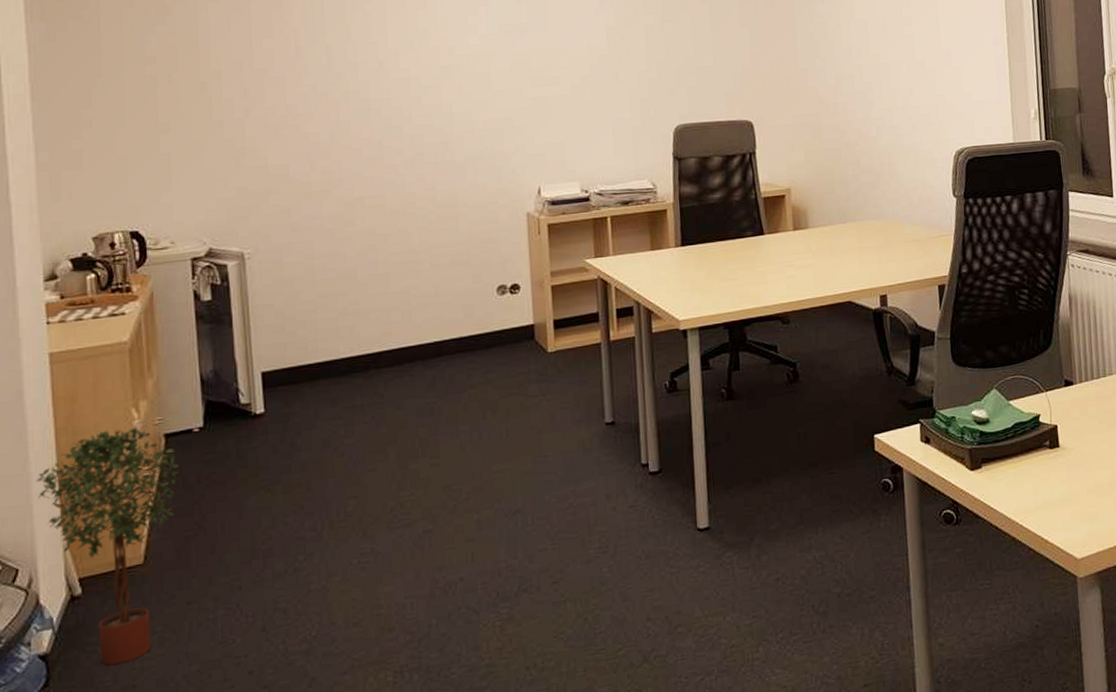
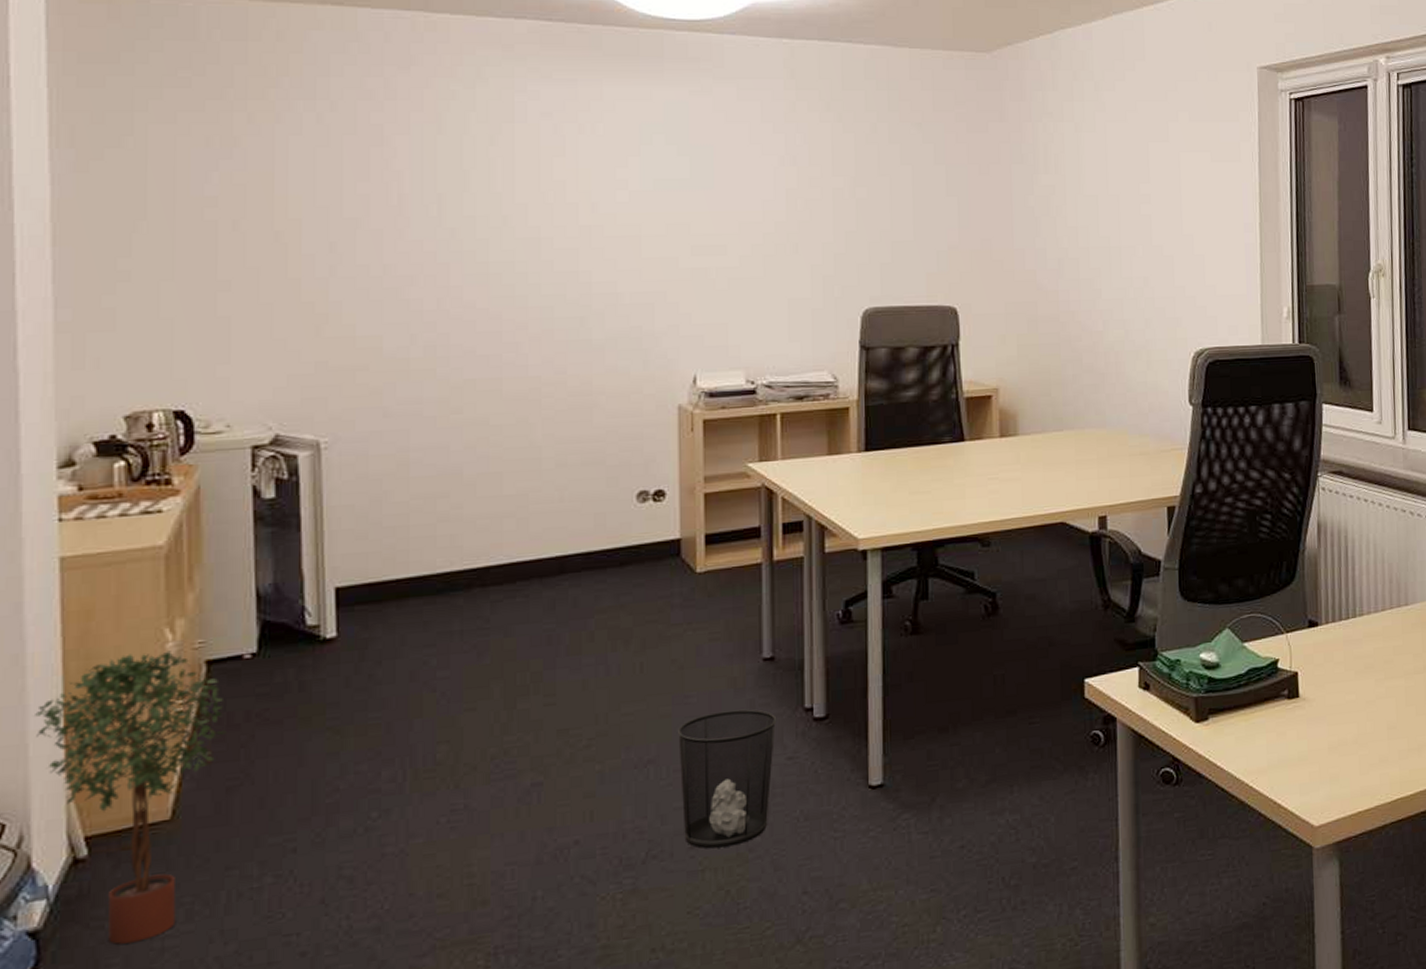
waste bin: none [538,466,620,583] -> present [677,709,777,849]

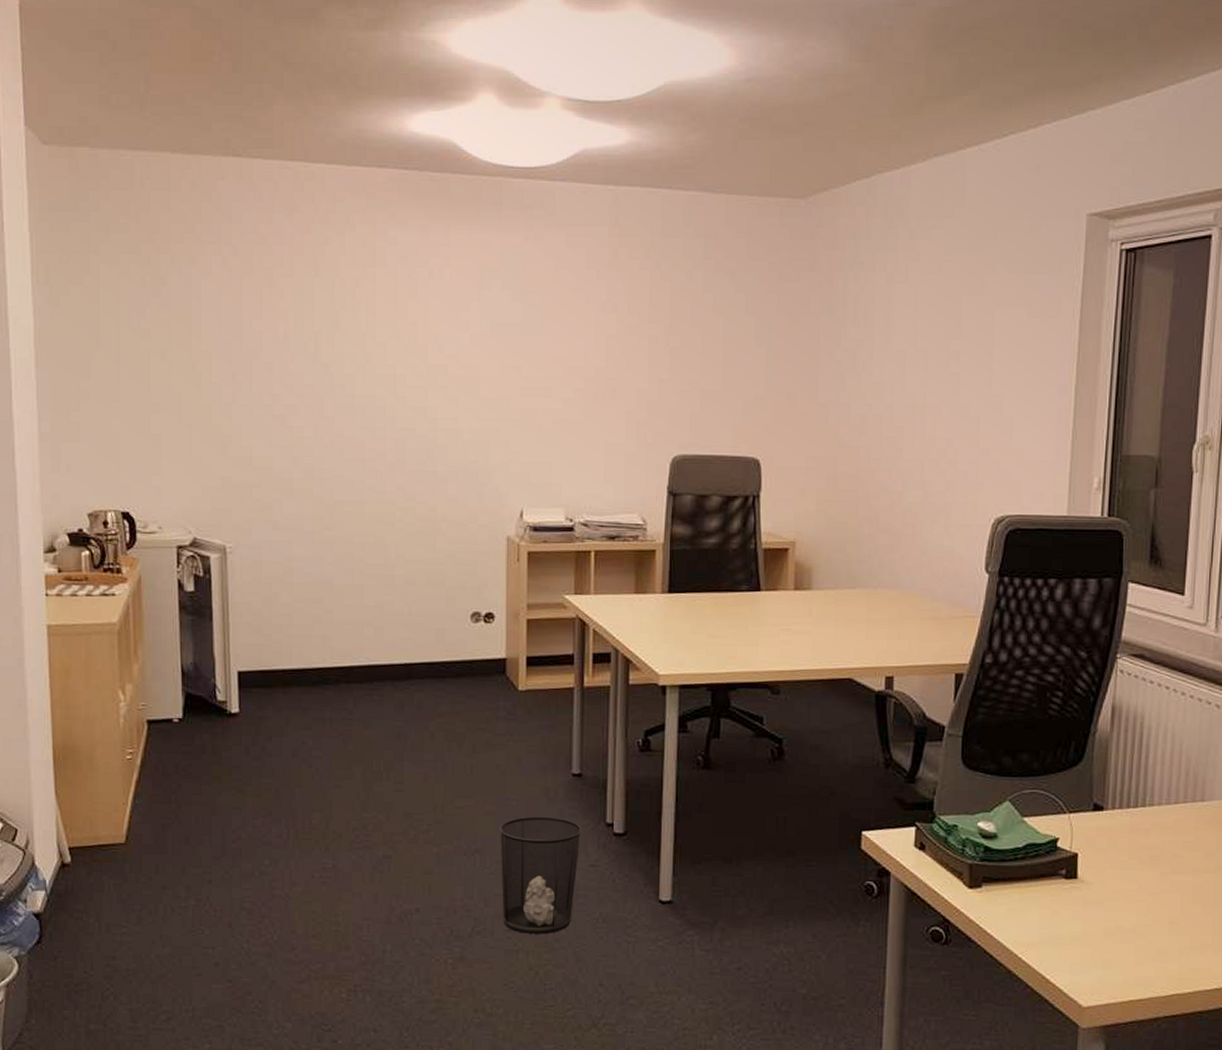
potted tree: present [35,650,226,945] -> none [34,708,162,934]

